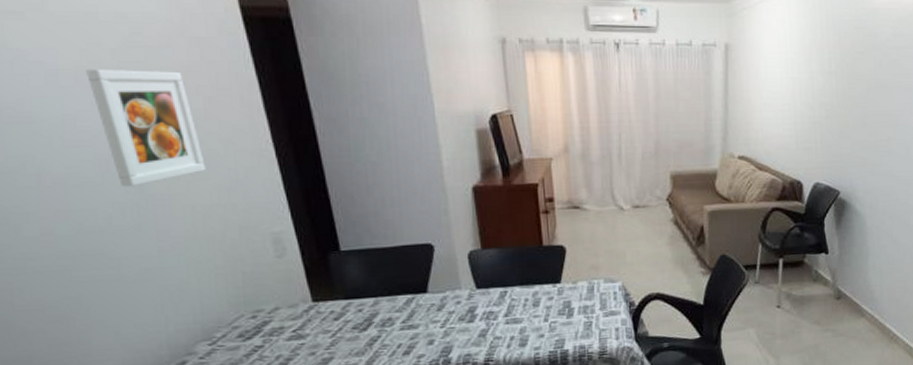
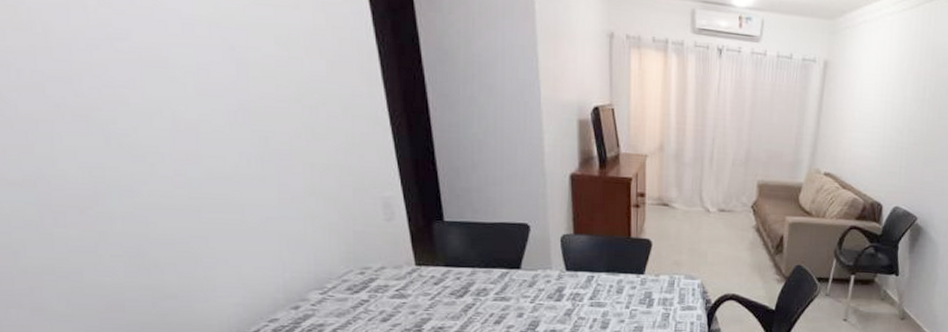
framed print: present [86,68,206,188] -> none [220,21,325,140]

